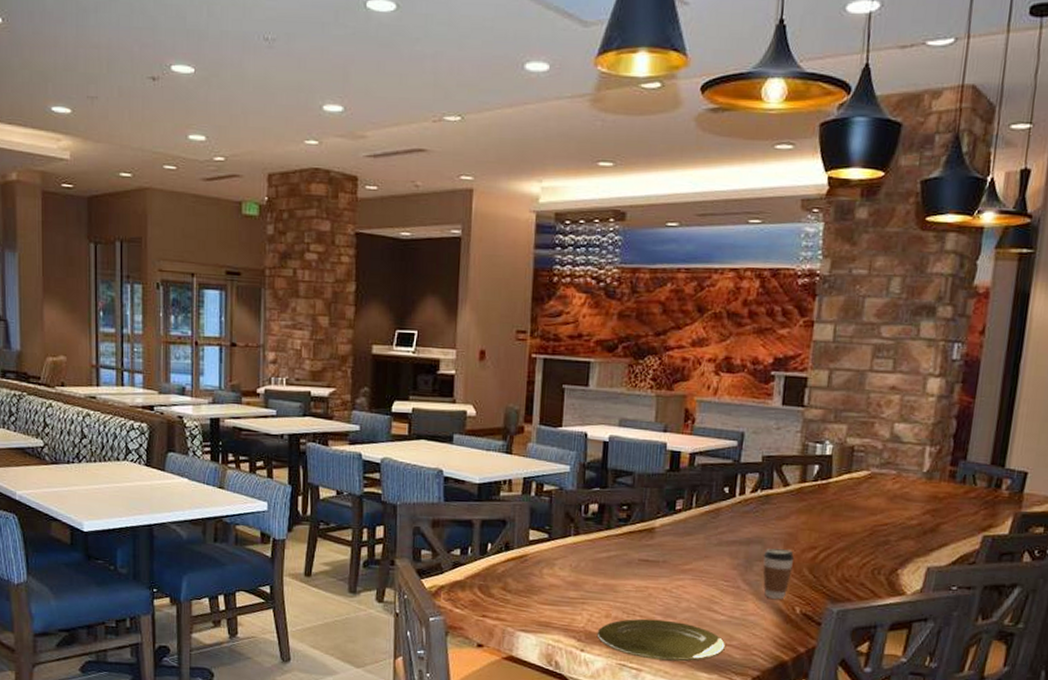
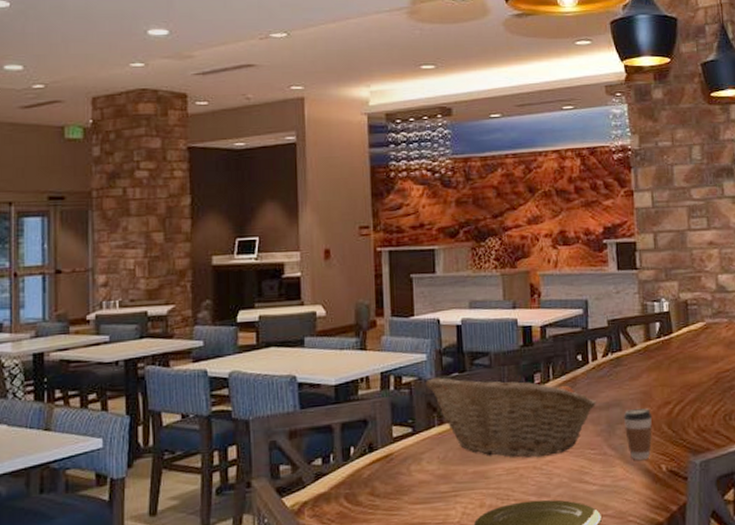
fruit basket: none [566,490,738,581] -> present [425,374,597,458]

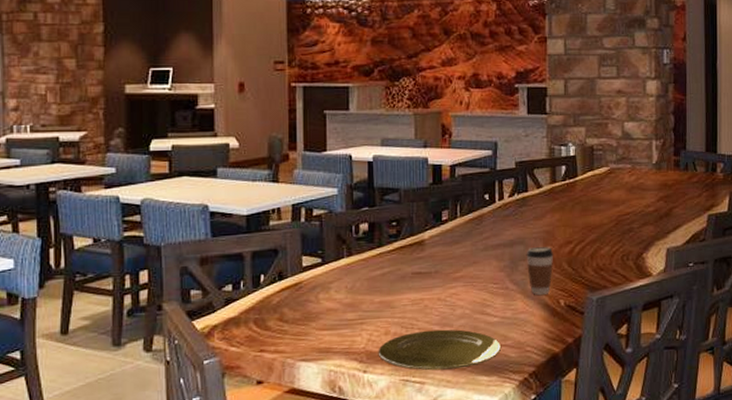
fruit basket: present [425,374,597,458] -> none [336,211,502,290]

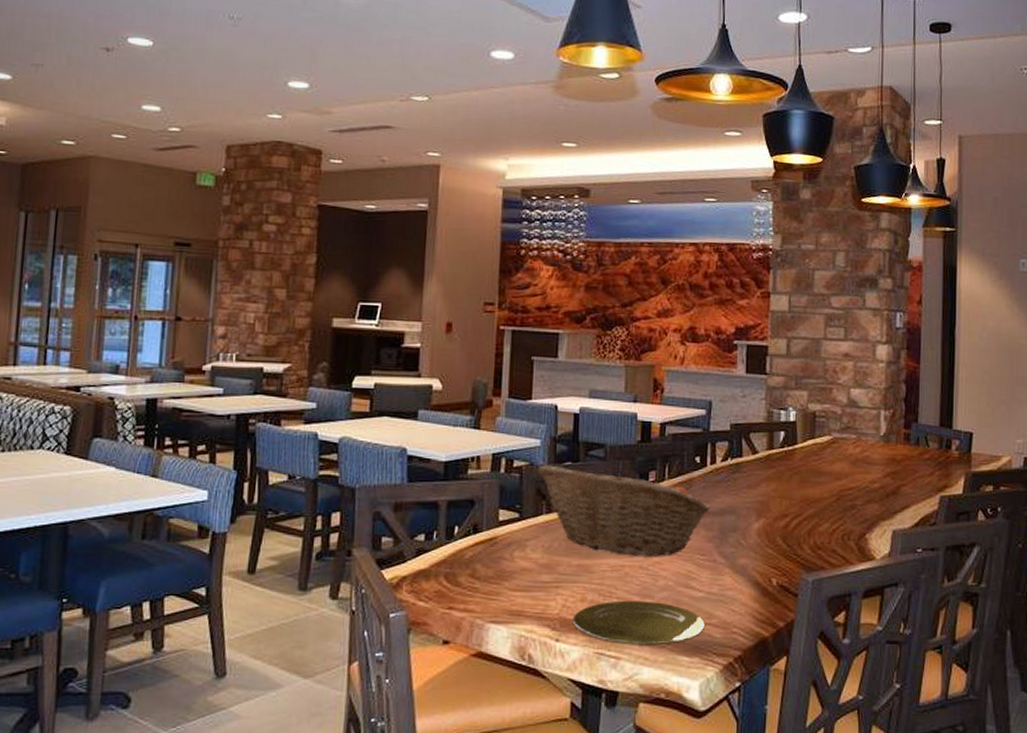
fruit basket: none [336,211,502,290] -> present [537,465,712,558]
coffee cup: present [526,247,554,295] -> none [737,518,768,571]

